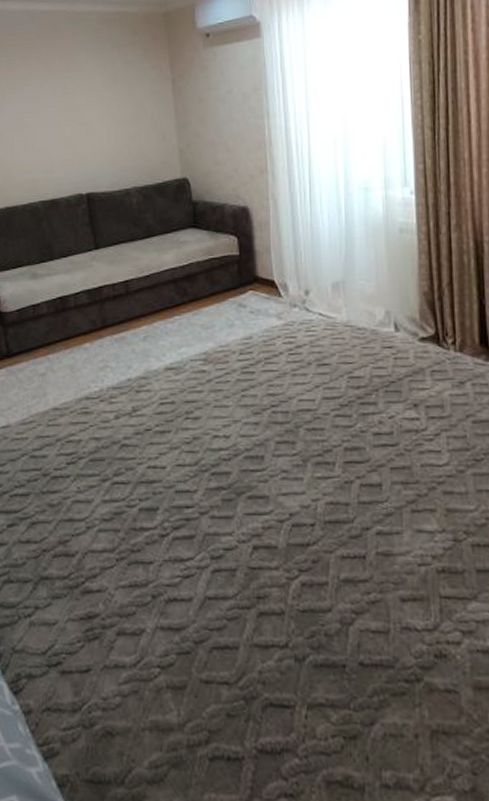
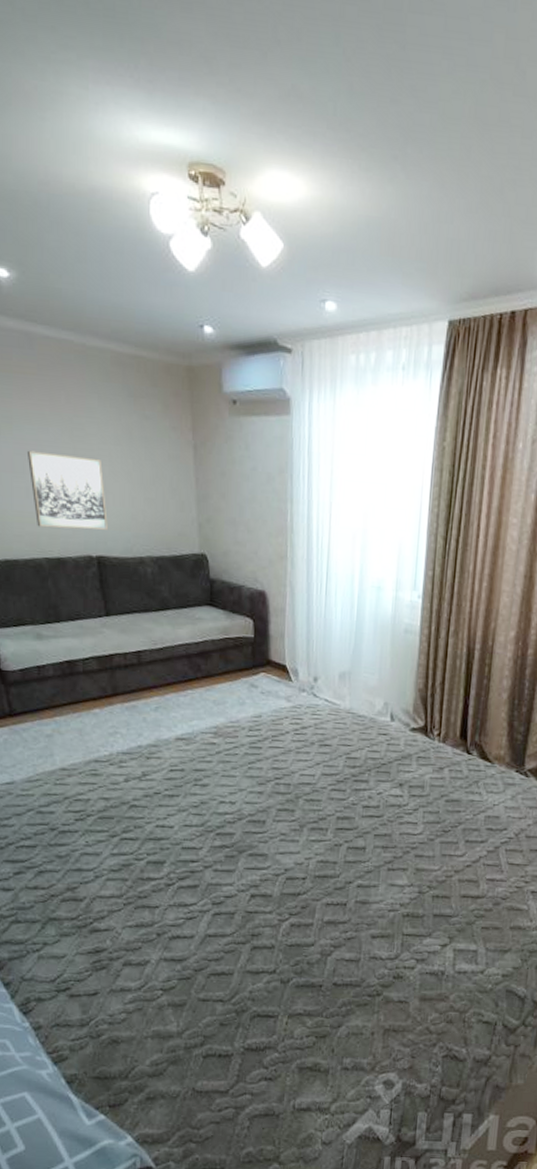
wall art: none [26,106,96,174] -> present [26,450,108,530]

